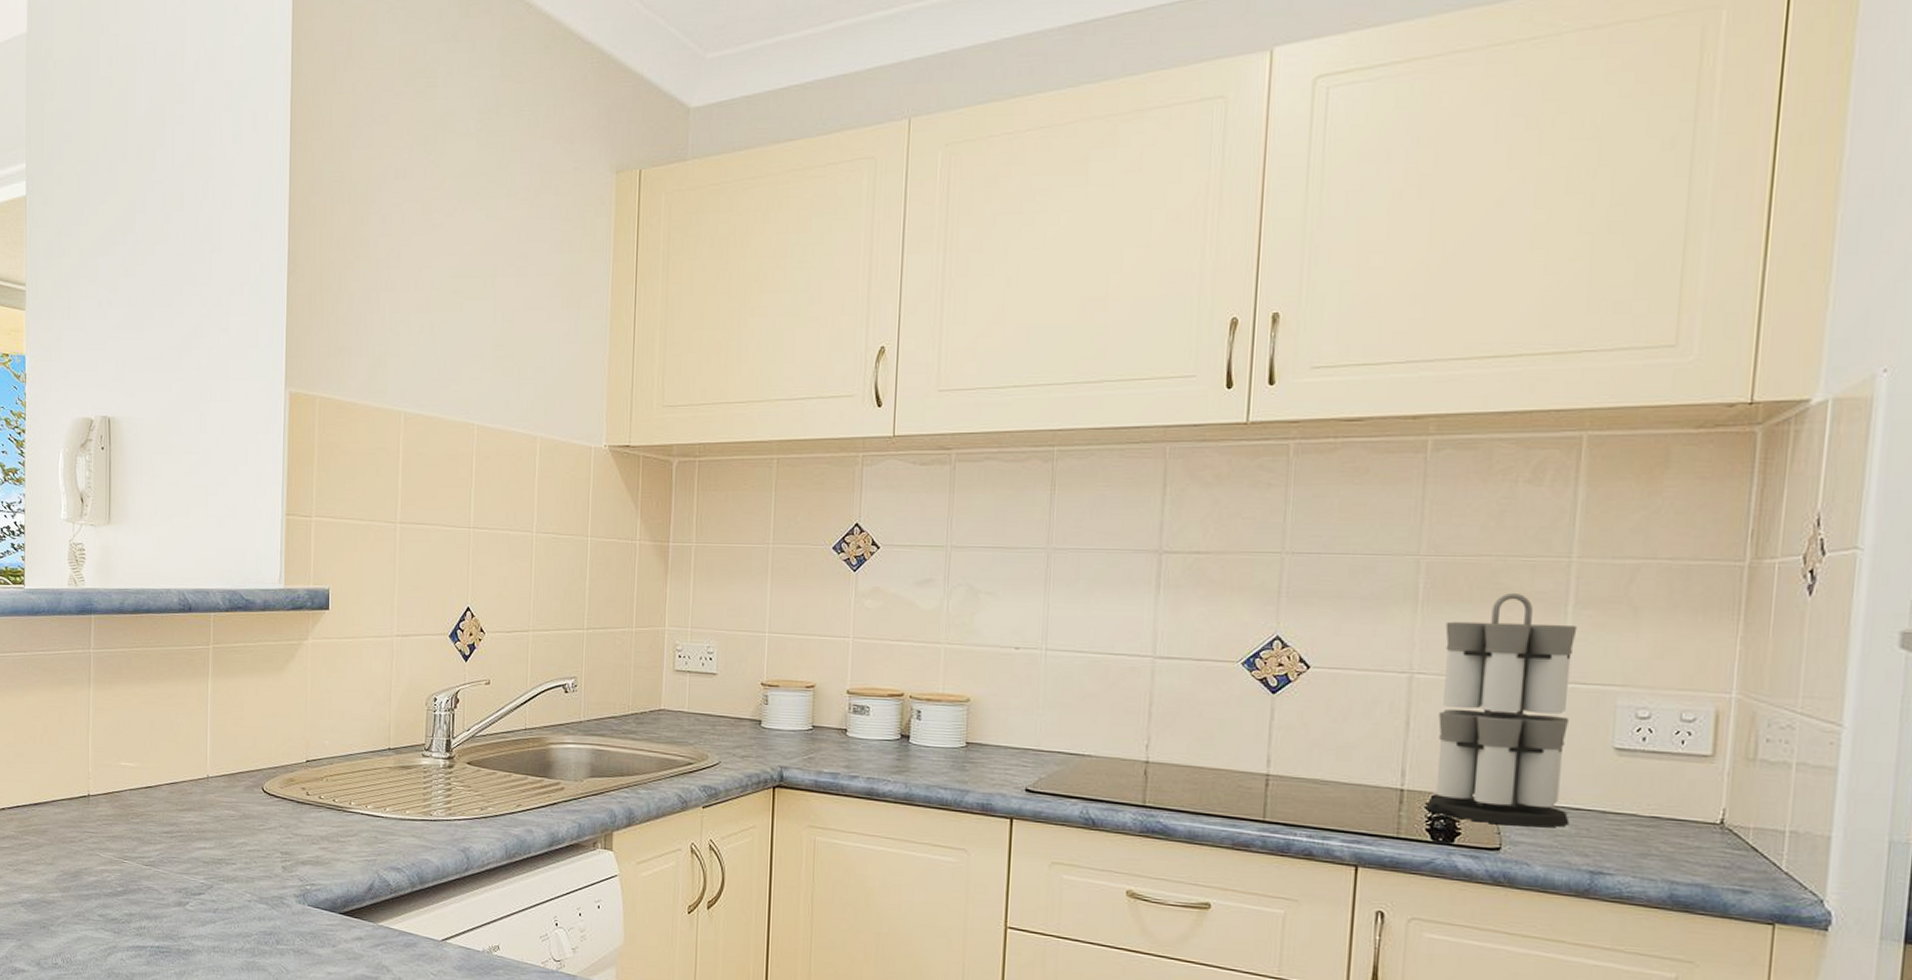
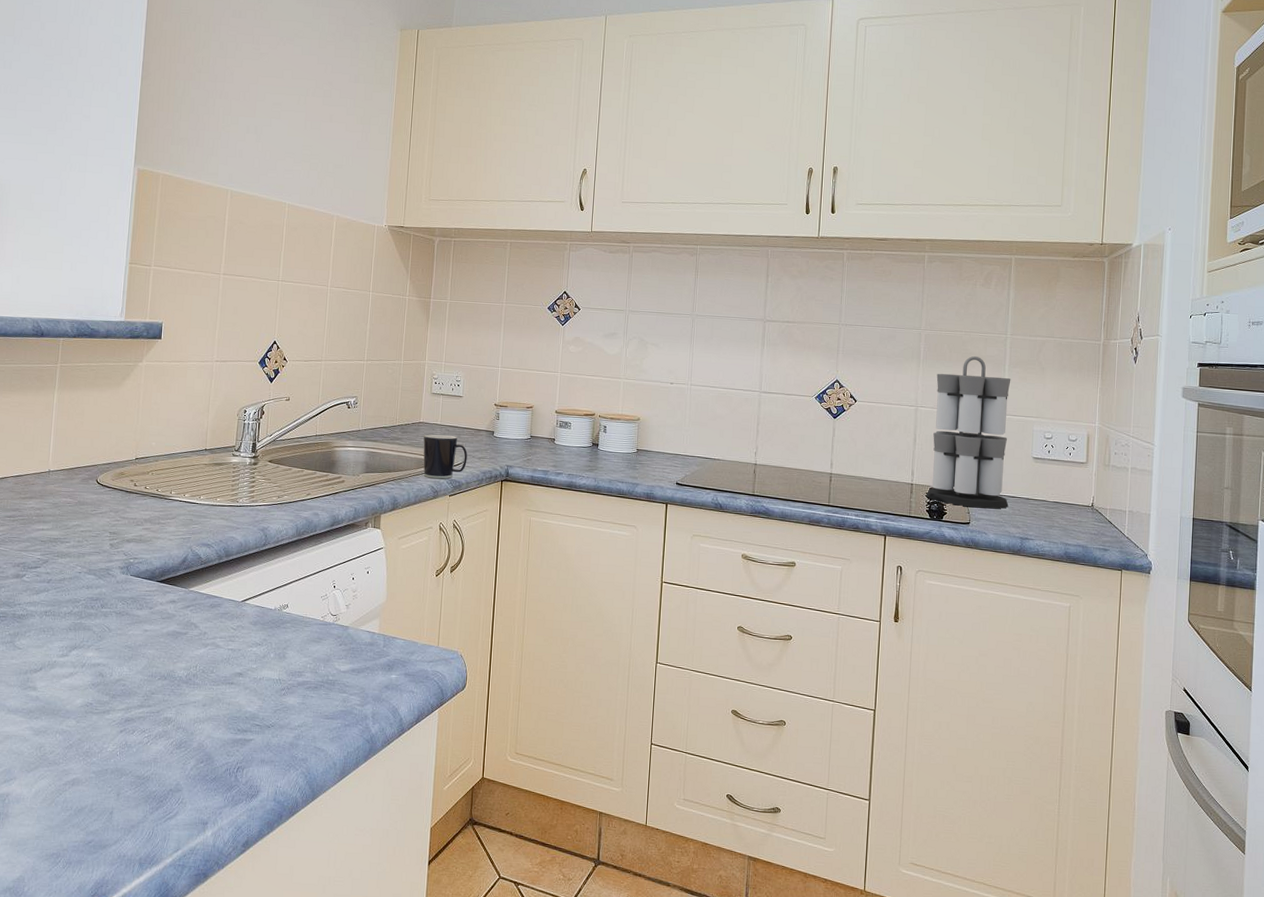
mug: none [665,724,726,786] -> present [423,434,468,480]

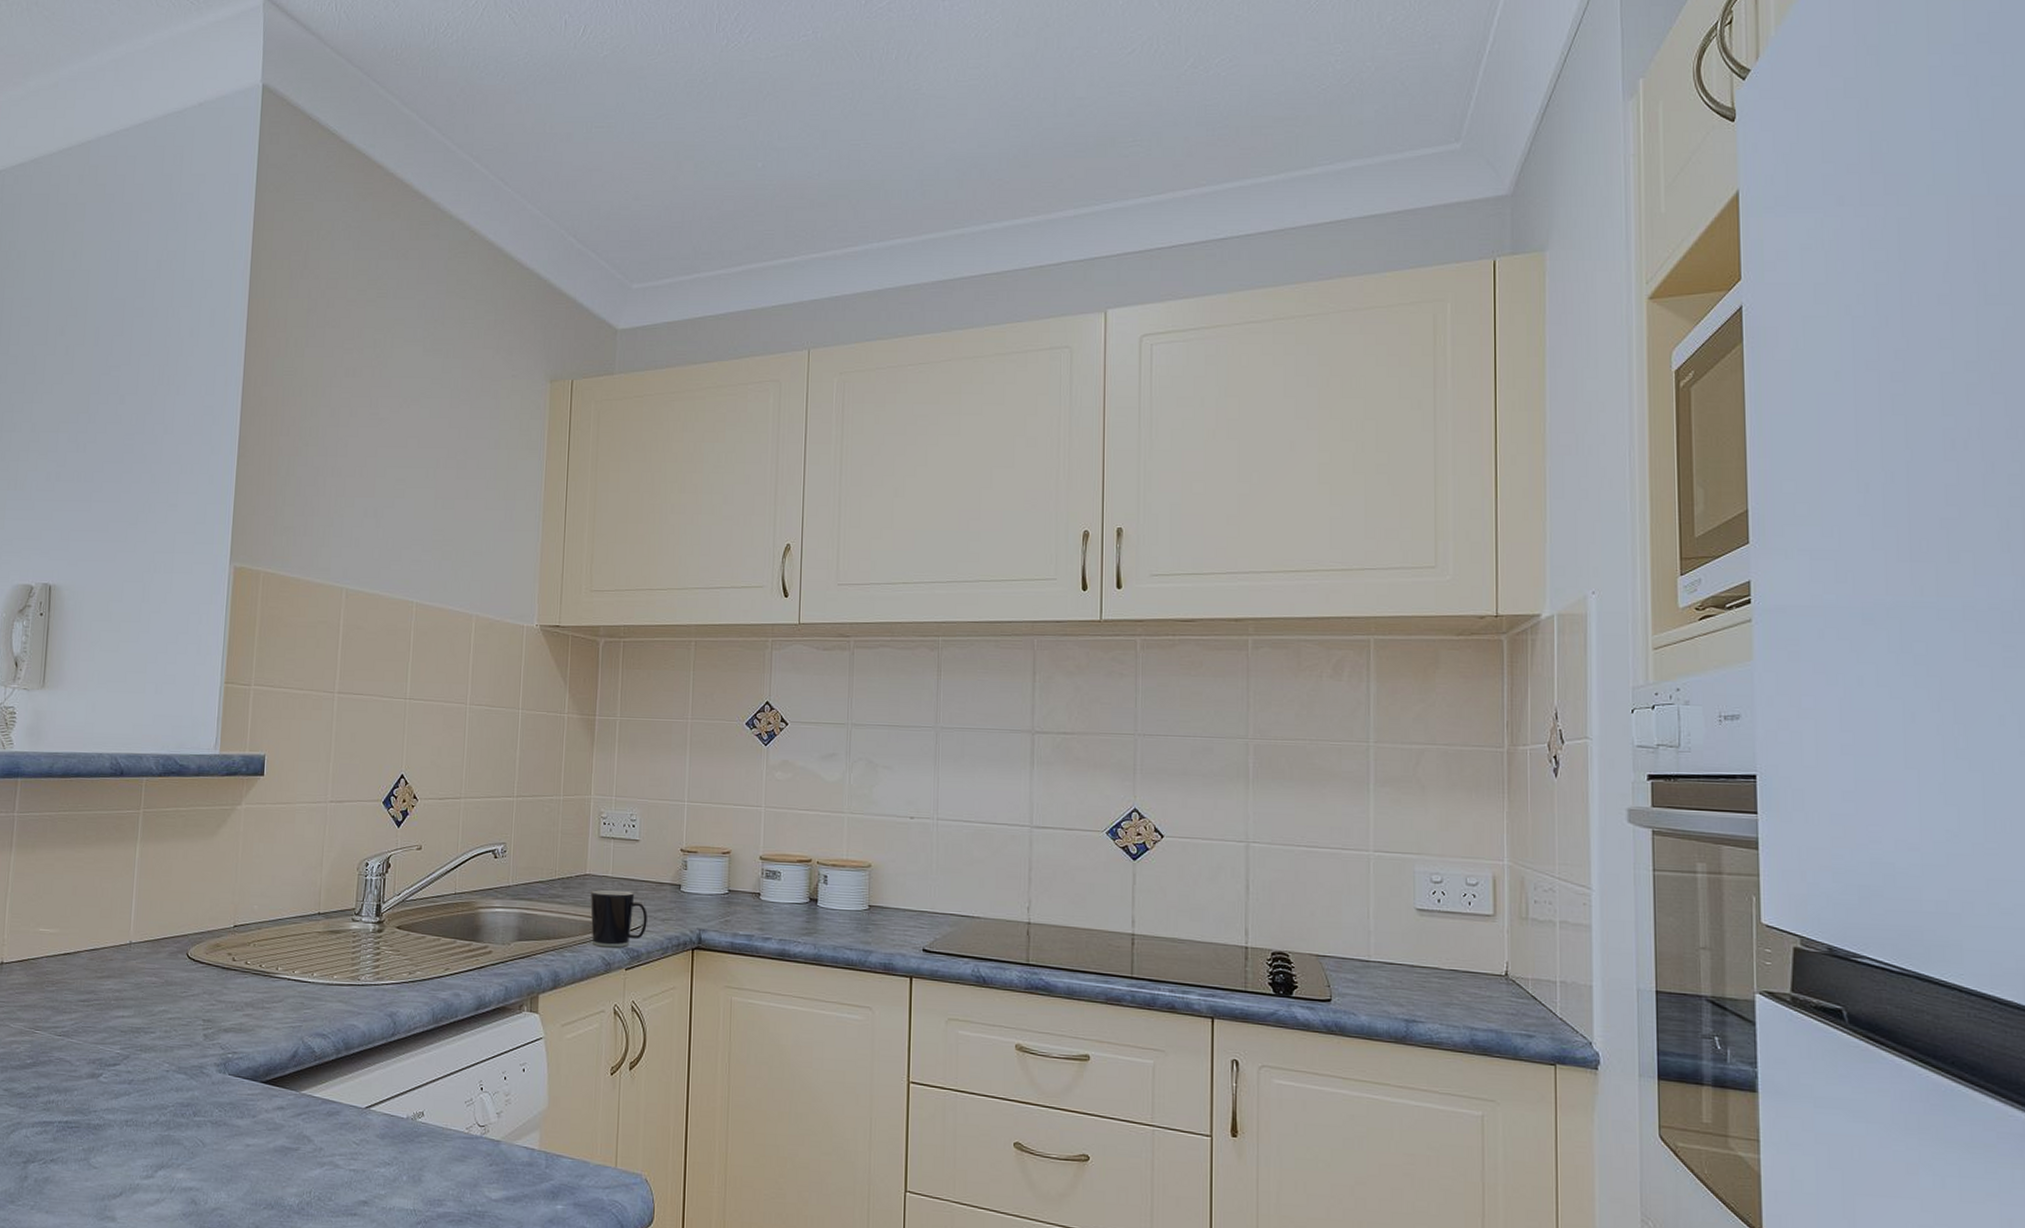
spice rack: present [926,356,1011,509] -> none [1267,773,1385,981]

